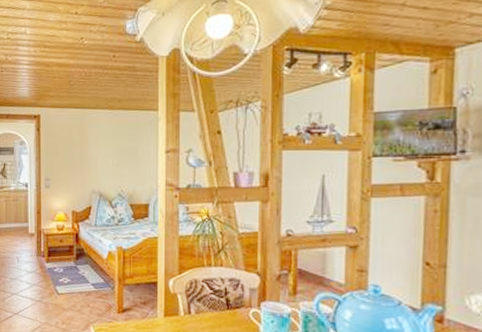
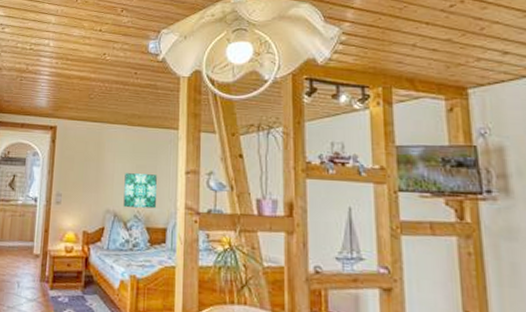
wall art: none [108,155,138,188] -> present [123,173,157,209]

